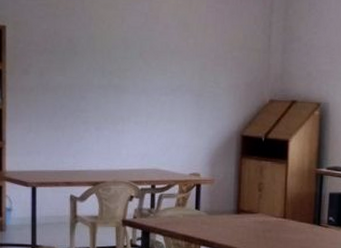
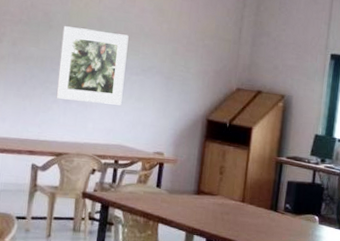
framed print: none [87,51,155,128] -> present [56,26,129,105]

